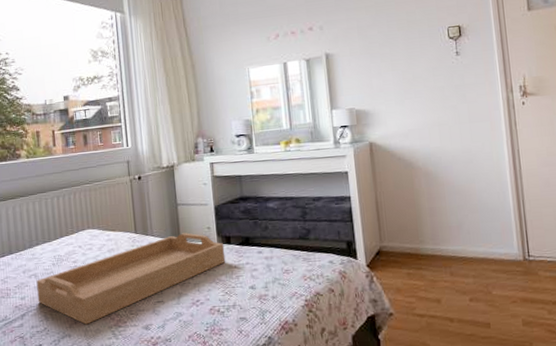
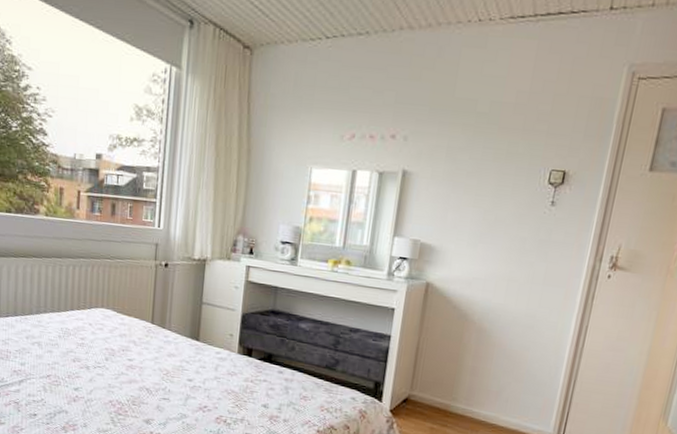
serving tray: present [36,232,226,325] -> none [38,334,244,405]

